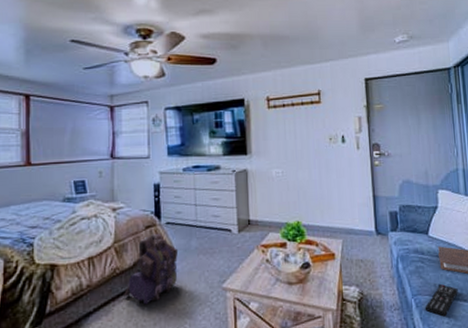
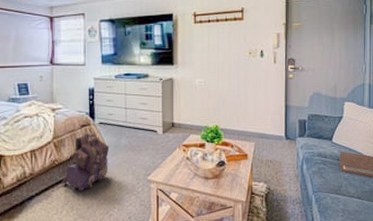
remote control: present [425,284,458,317] -> none [323,184,354,211]

